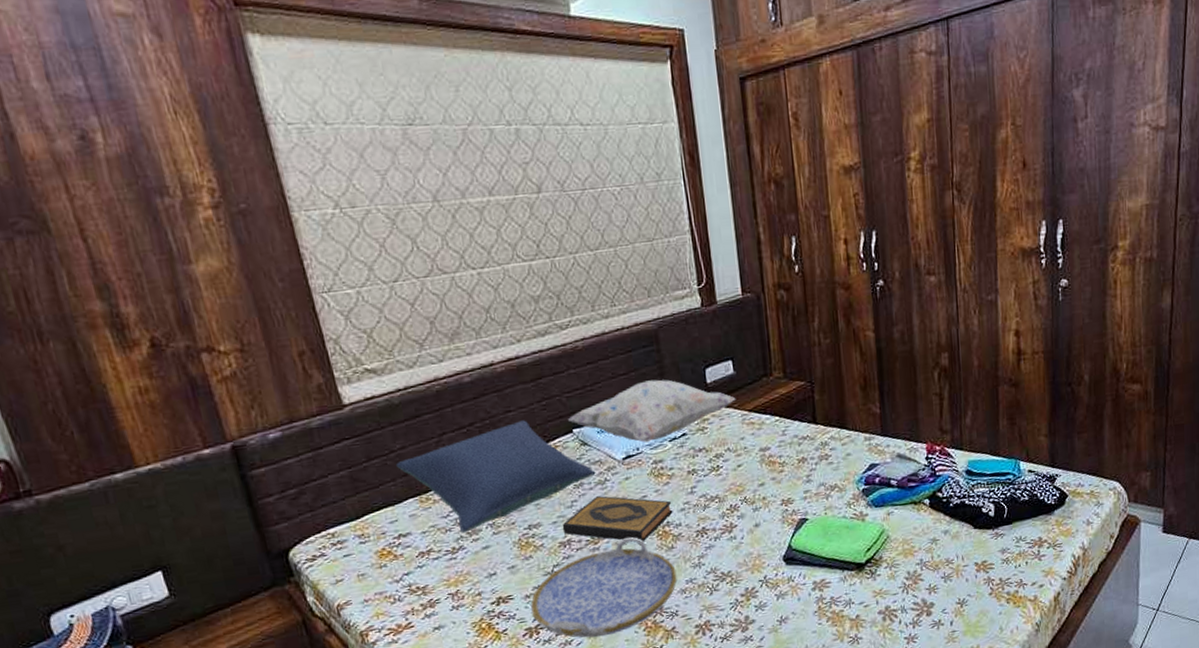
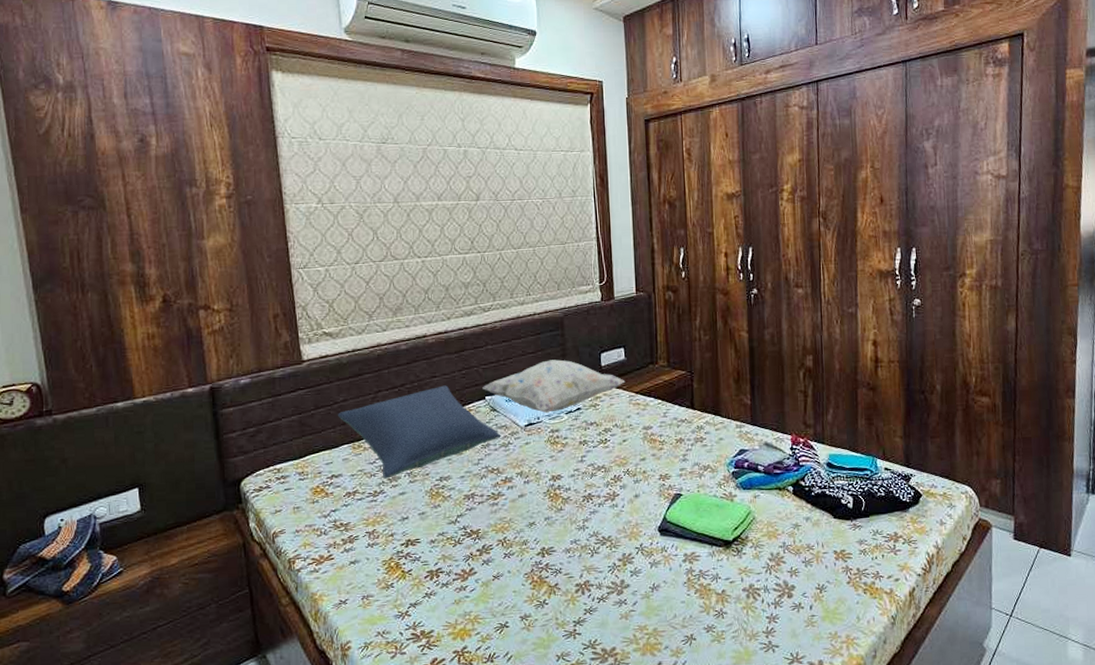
serving tray: present [530,537,677,638] -> none [434,496,563,586]
hardback book: present [562,496,673,541] -> none [468,457,564,501]

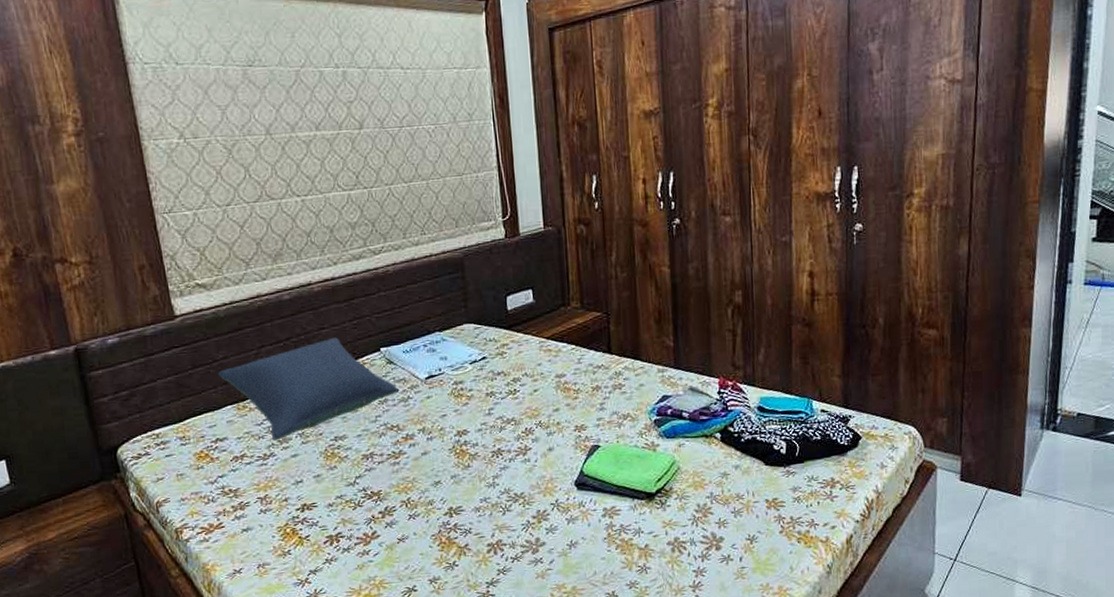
decorative pillow: present [482,359,626,414] -> none [377,304,535,365]

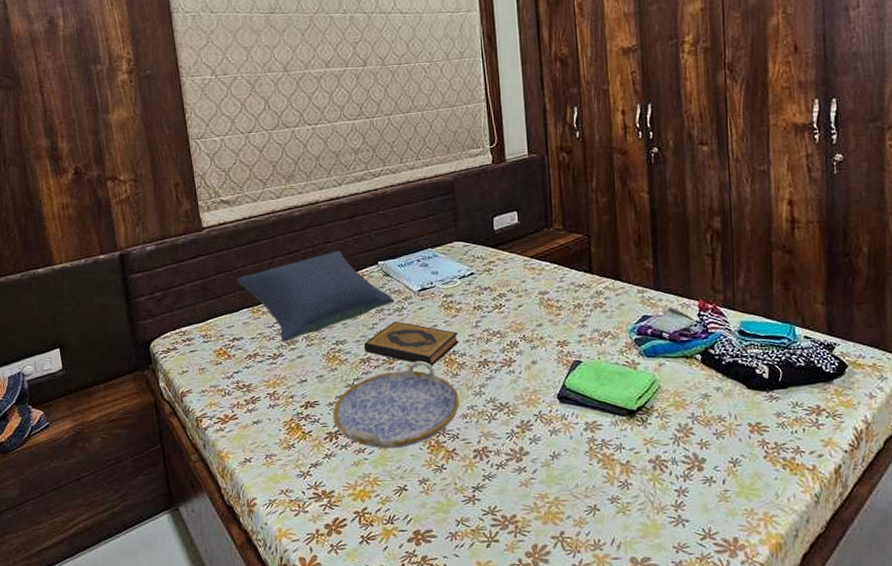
serving tray: none [333,453,472,550] -> present [333,360,460,449]
hardback book: none [366,412,471,459] -> present [363,322,459,366]

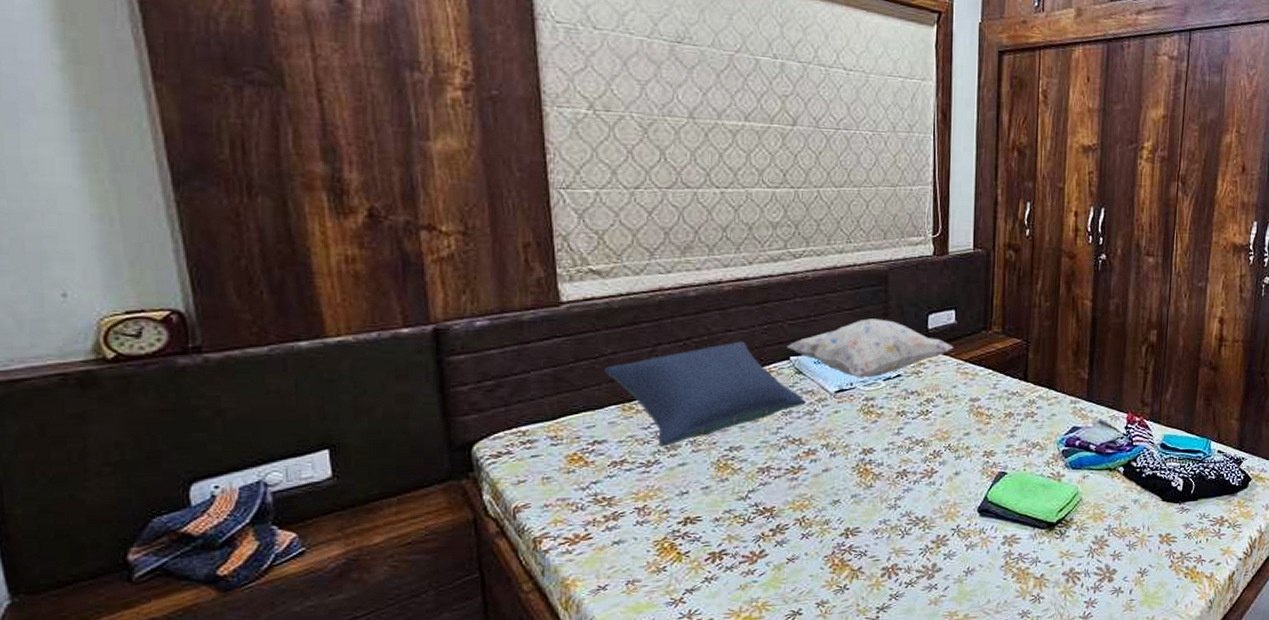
serving tray: present [333,360,460,449] -> none [718,470,871,570]
hardback book: present [363,322,459,366] -> none [764,426,877,477]
decorative pillow: none [375,224,520,279] -> present [787,319,954,380]

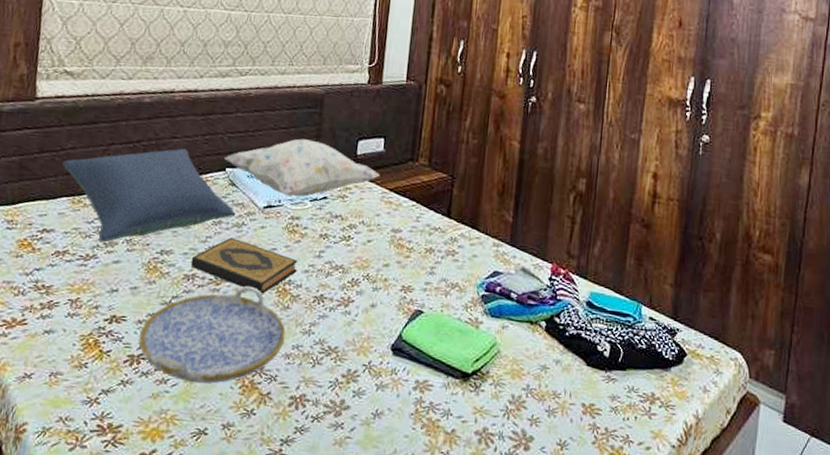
serving tray: none [718,470,871,570] -> present [138,285,286,384]
hardback book: none [764,426,877,477] -> present [190,238,298,294]

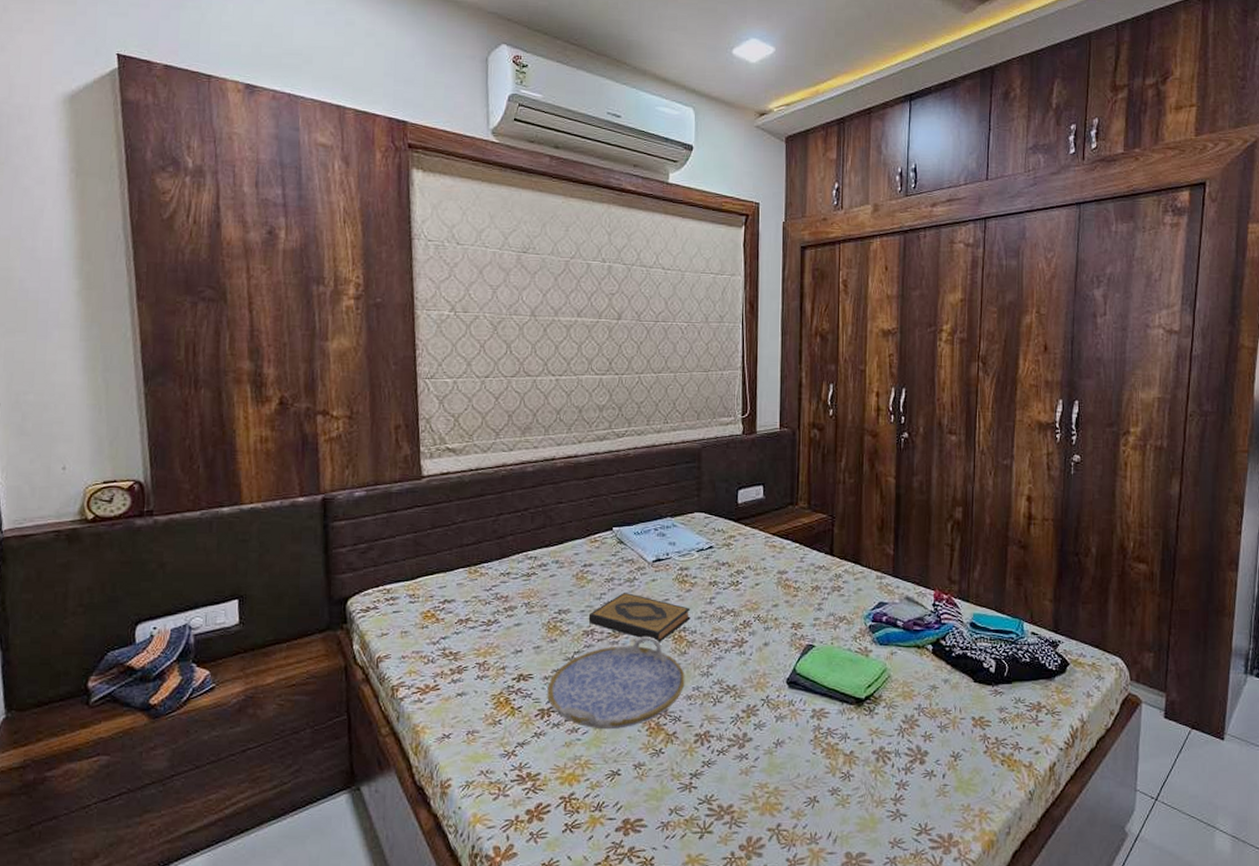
pillow: present [61,148,236,243] -> none [454,512,627,608]
decorative pillow: present [224,139,380,198] -> none [610,493,762,550]

